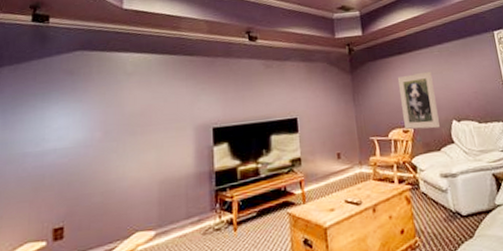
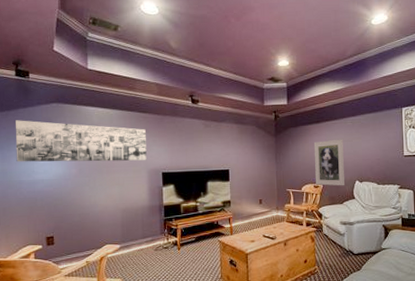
wall art: none [22,74,193,129] -> present [15,120,147,162]

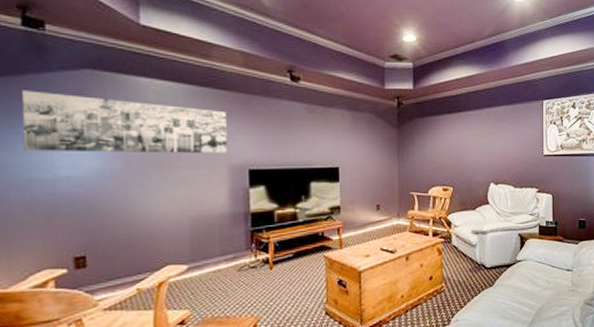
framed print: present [313,139,345,186] -> none [443,134,478,189]

